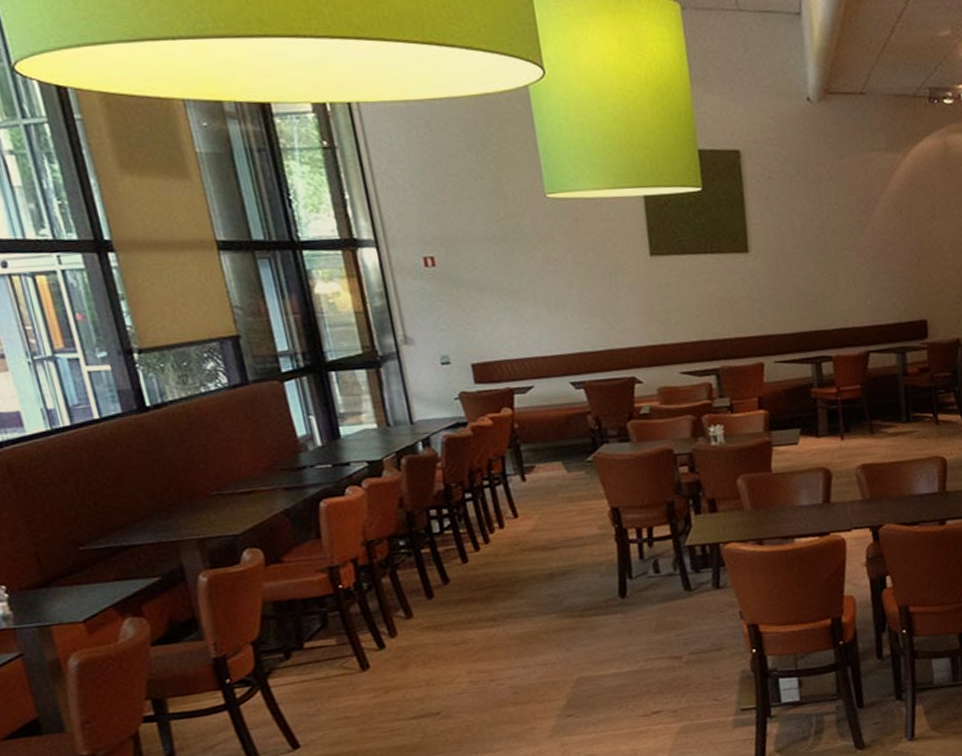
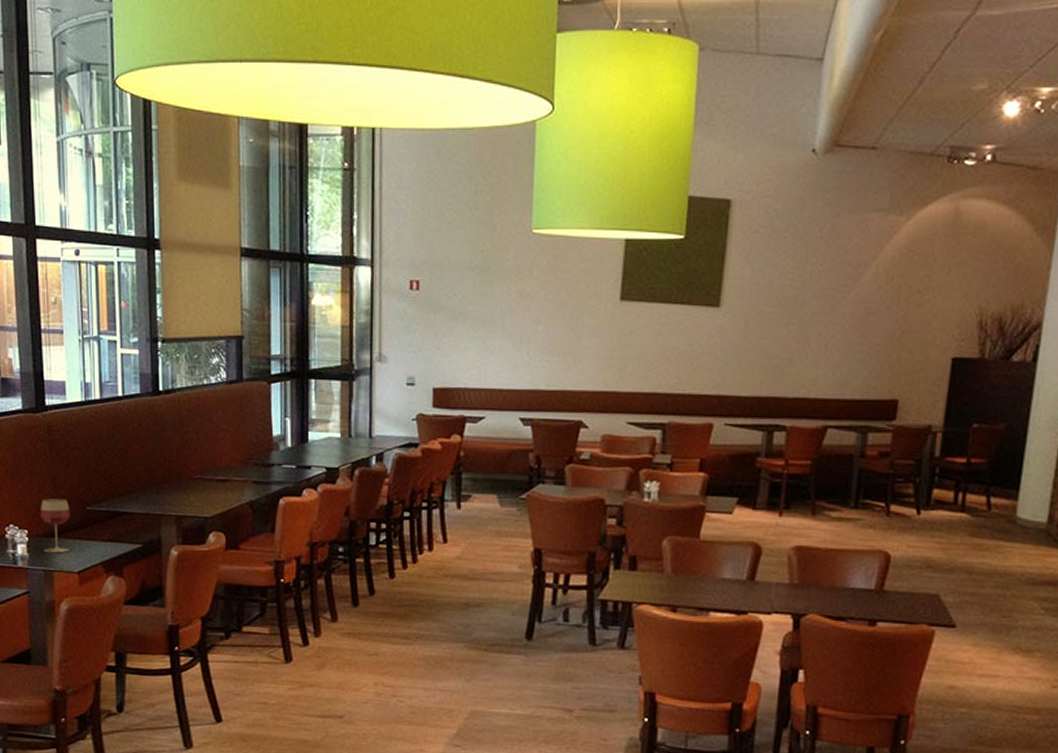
wineglass: none [16,543,68,607] -> present [40,498,70,554]

